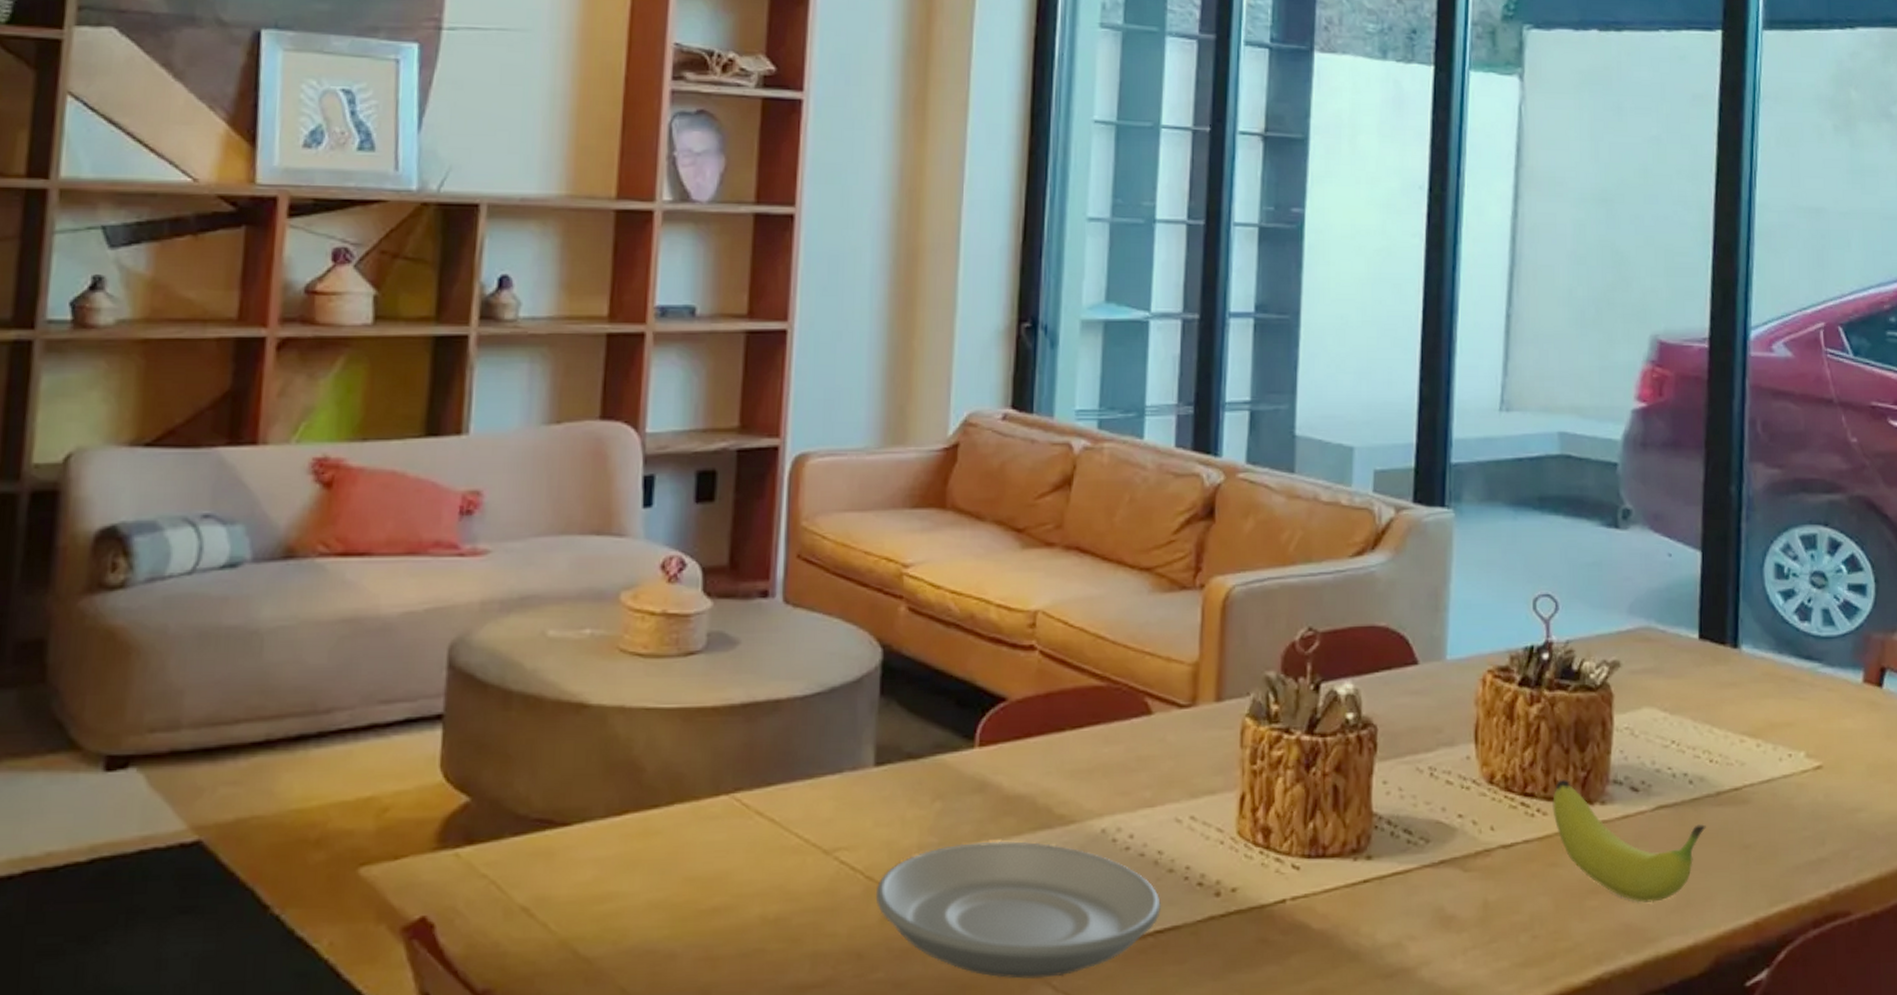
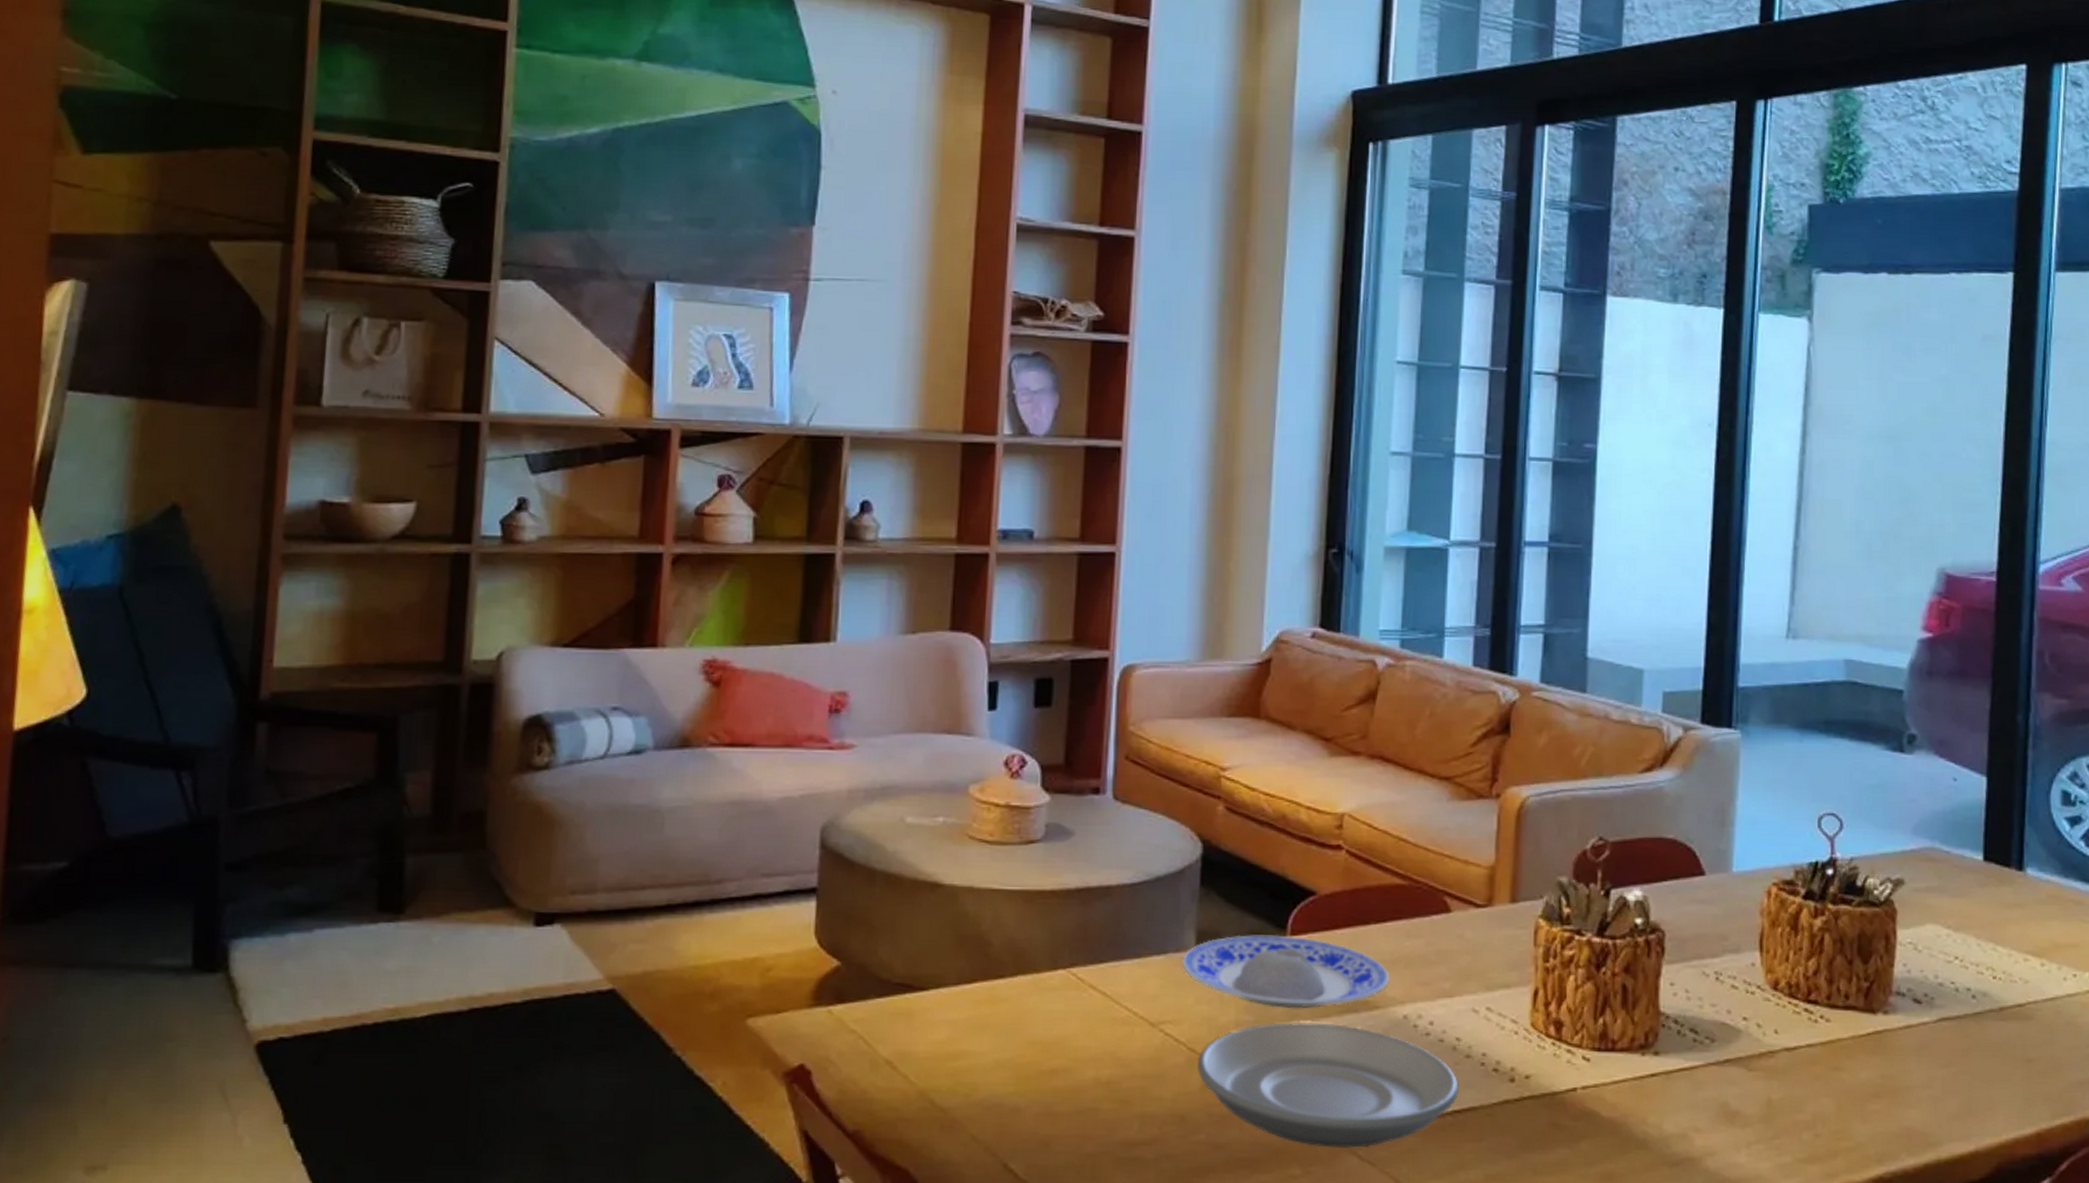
plate: none [859,747,1087,828] -> present [1182,935,1390,1009]
fruit: present [1552,780,1706,903] -> none [1836,989,1989,1109]

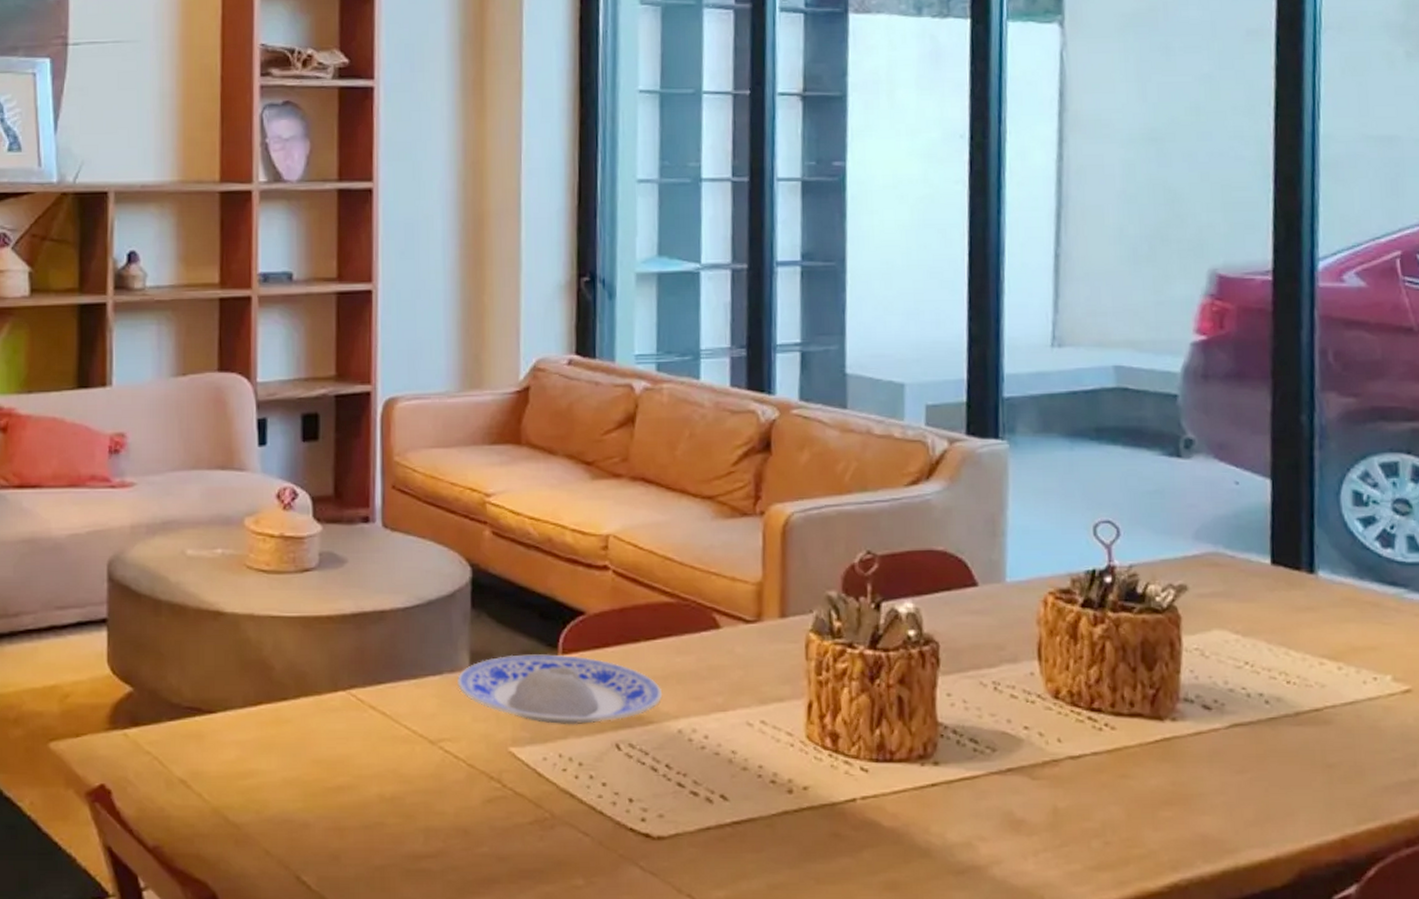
plate: present [1197,1021,1460,1148] -> none [477,737,738,859]

